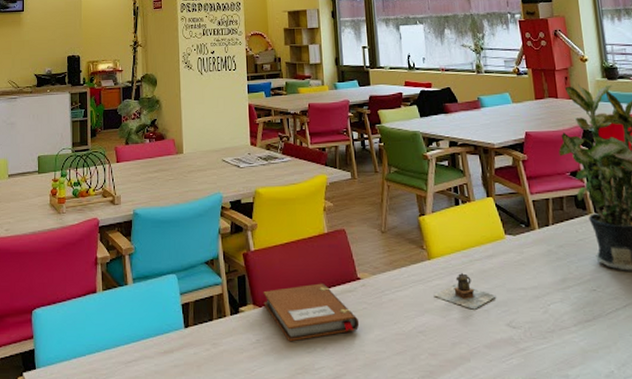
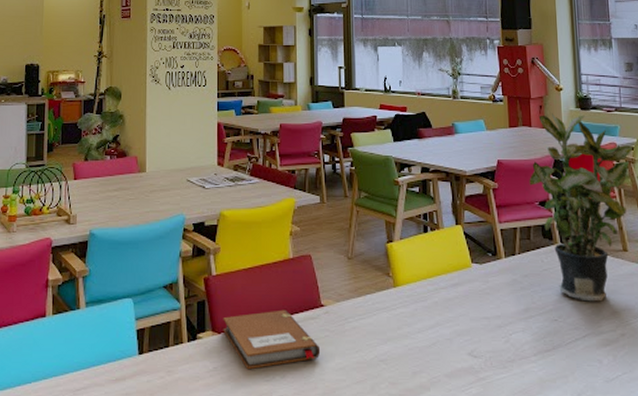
teapot: present [433,273,495,310] -> none [397,301,458,338]

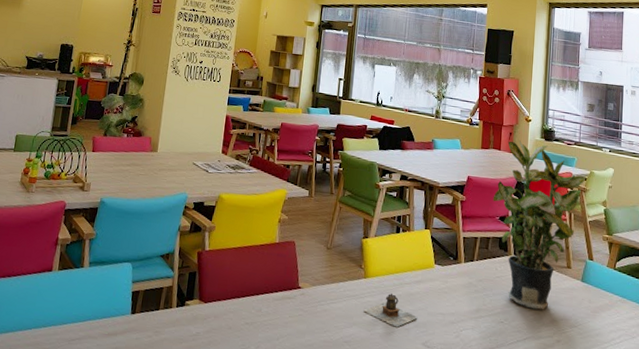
notebook: present [223,309,321,370] -> none [209,287,294,338]
teapot: none [397,301,458,338] -> present [363,293,417,328]

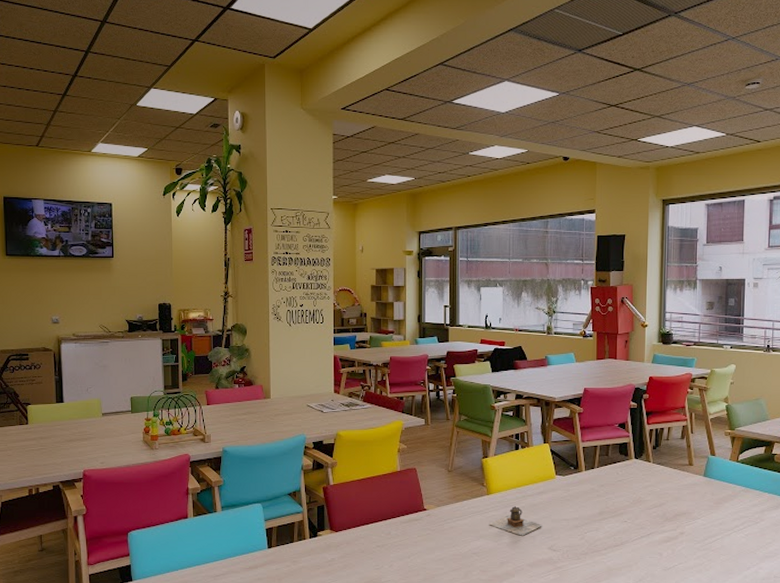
potted plant: present [493,140,586,310] -> none [611,347,707,507]

